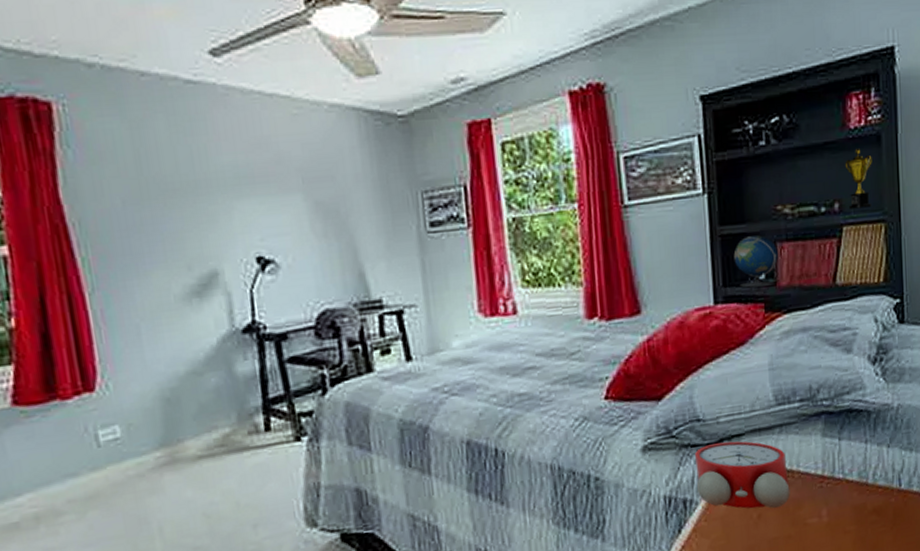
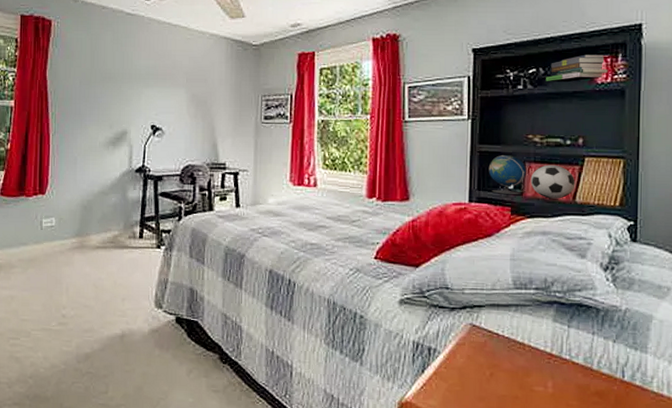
alarm clock: present [695,441,790,509] -> none [440,309,521,371]
soccer ball: none [783,240,835,286] -> present [530,164,576,199]
books: none [791,90,861,133] -> present [546,54,608,83]
trophy: present [844,148,872,210] -> none [590,98,616,146]

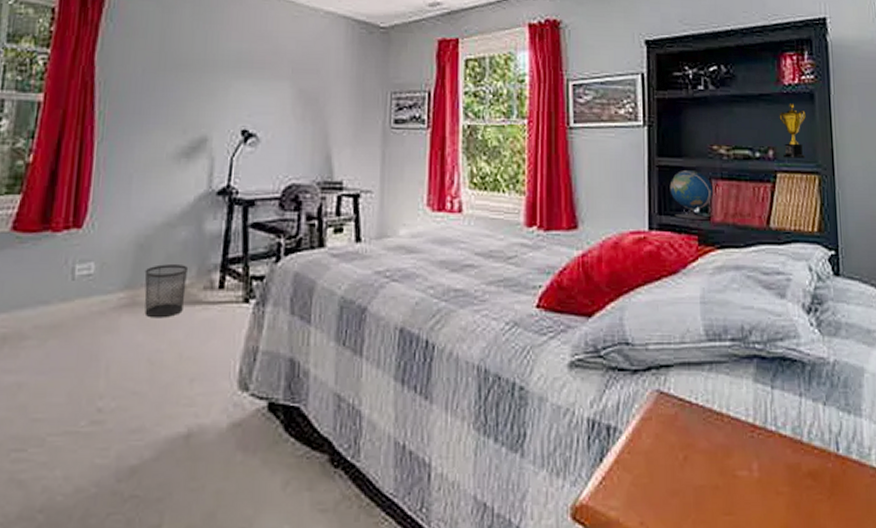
waste bin: none [88,220,118,257] -> present [144,264,189,318]
soccer ball: present [530,164,576,199] -> none [718,182,769,225]
books: present [546,54,608,83] -> none [728,51,795,83]
trophy: none [590,98,616,146] -> present [779,102,806,159]

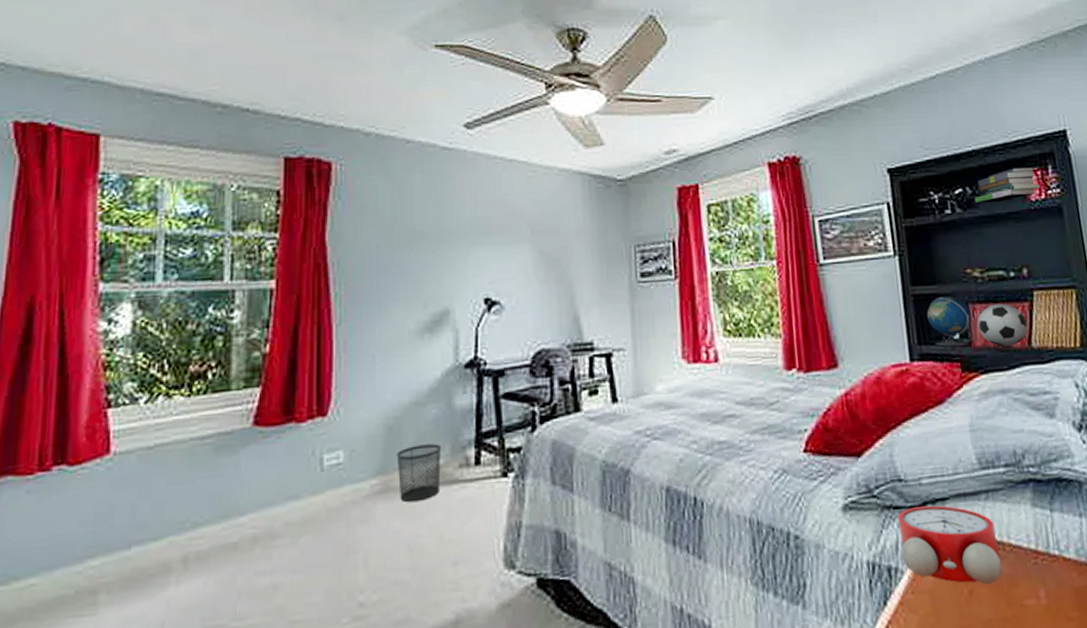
alarm clock: none [621,371,719,451] -> present [898,505,1003,584]
soccer ball: none [718,182,769,225] -> present [977,303,1029,347]
books: none [728,51,795,83] -> present [974,167,1041,204]
trophy: present [779,102,806,159] -> none [1029,218,1060,275]

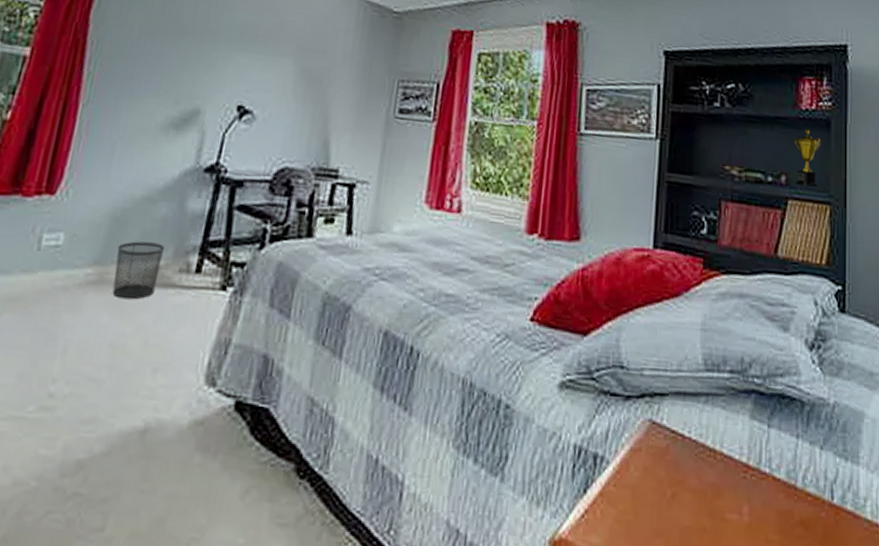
alarm clock: present [898,505,1003,584] -> none [609,397,710,490]
globe: present [926,296,972,347] -> none [678,189,722,243]
books: present [974,167,1041,204] -> none [745,73,813,105]
soccer ball: present [977,303,1029,347] -> none [726,205,778,252]
trophy: none [1029,218,1060,275] -> present [794,128,821,187]

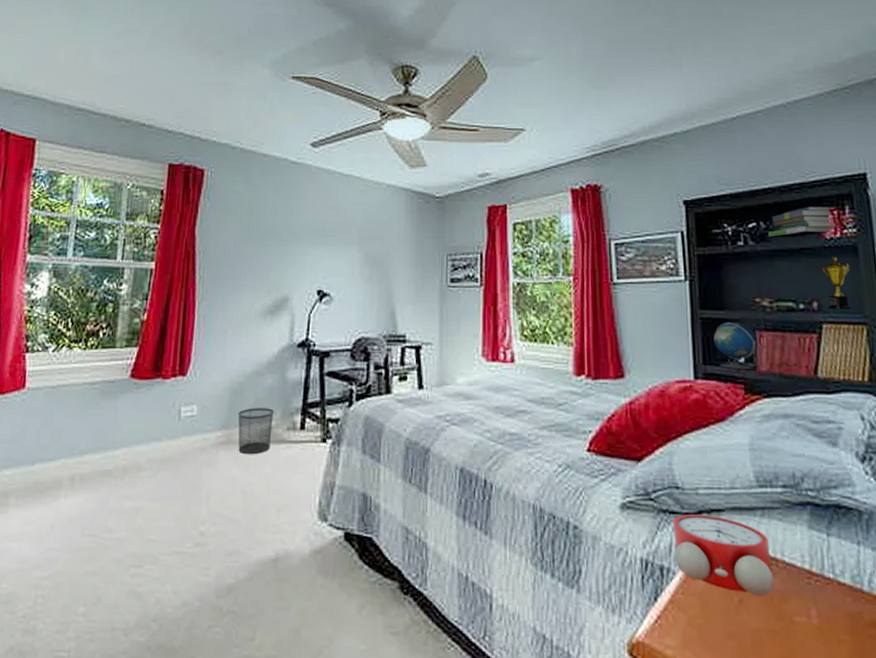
alarm clock: none [609,397,710,490] -> present [673,514,775,596]
globe: none [678,189,722,243] -> present [713,322,757,370]
books: none [745,73,813,105] -> present [768,206,836,238]

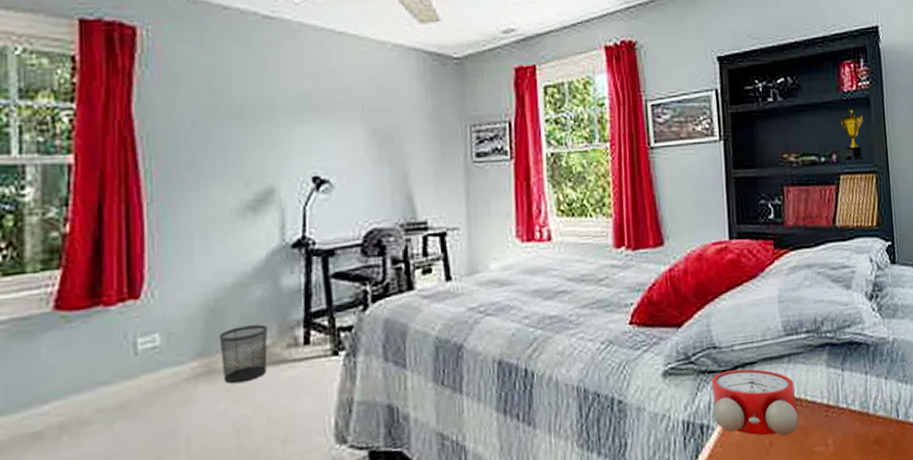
globe: present [713,322,757,370] -> none [746,179,785,226]
books: present [768,206,836,238] -> none [794,60,853,93]

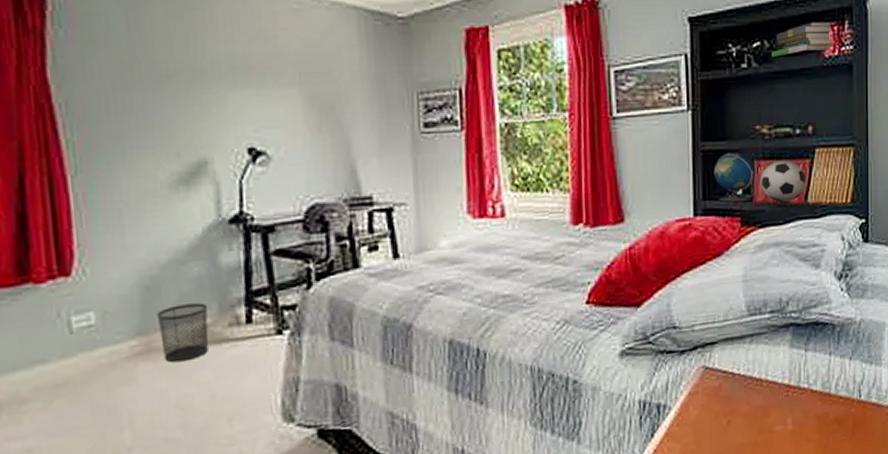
alarm clock: present [712,368,799,436] -> none [670,349,758,415]
globe: none [746,179,785,226] -> present [713,153,755,203]
soccer ball: none [790,186,834,226] -> present [760,160,807,202]
books: none [794,60,853,93] -> present [771,22,835,58]
trophy: present [840,108,864,161] -> none [819,75,844,133]

